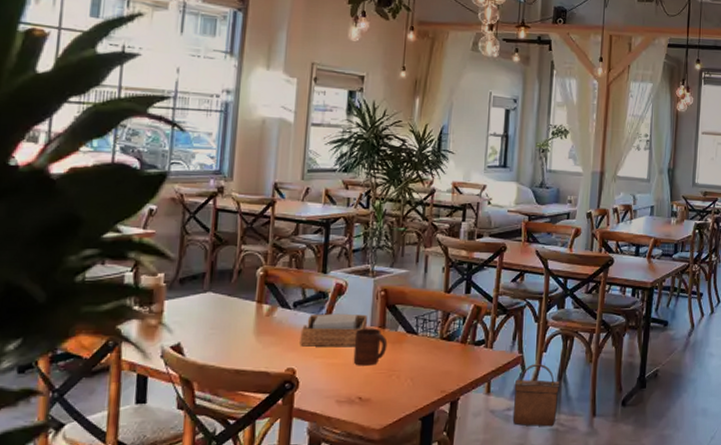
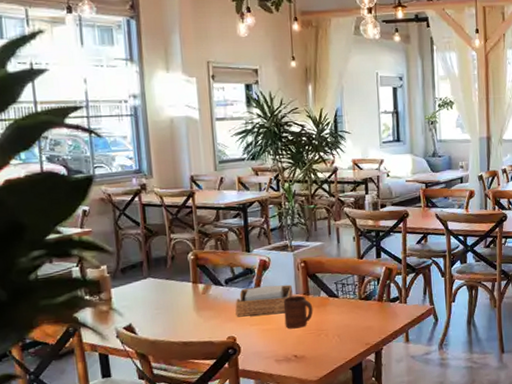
handbag: present [512,363,559,427] -> none [429,312,470,367]

